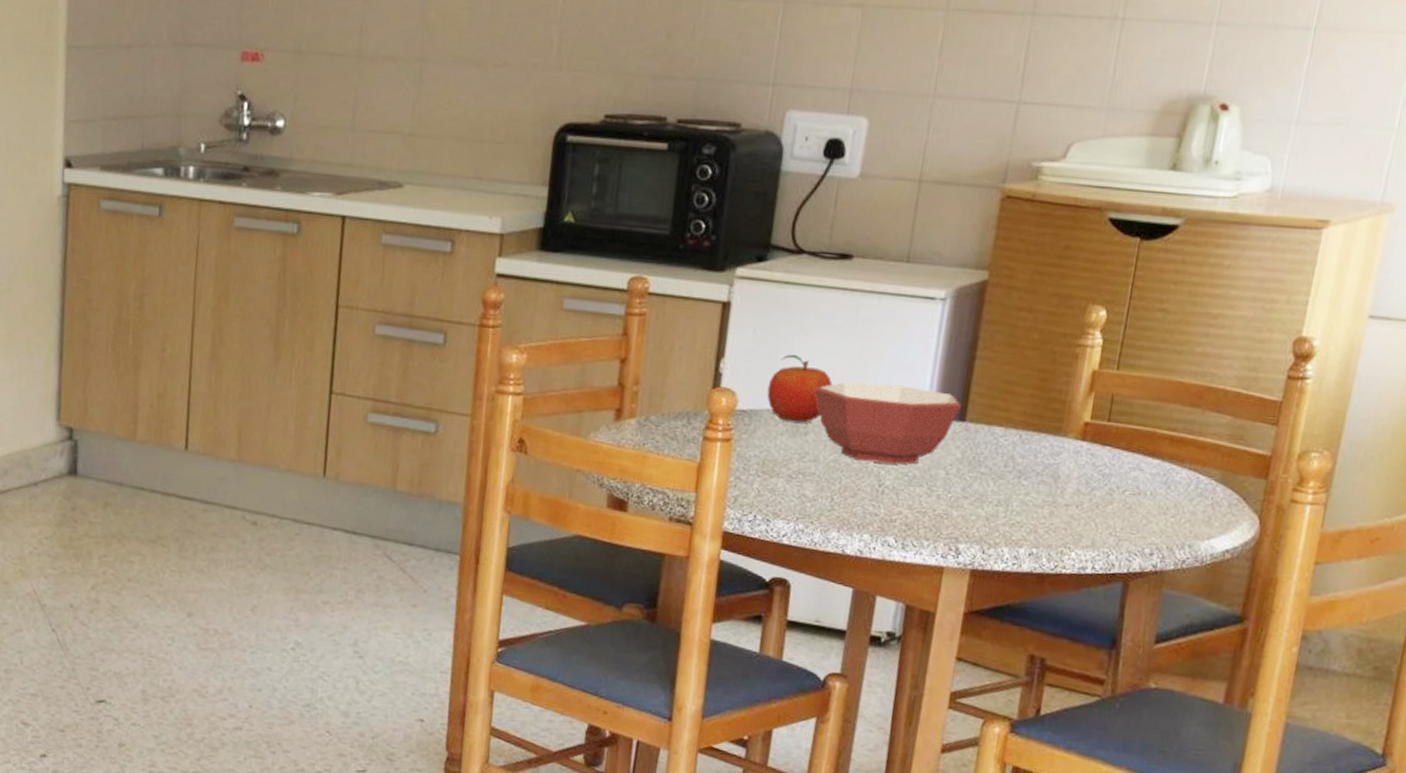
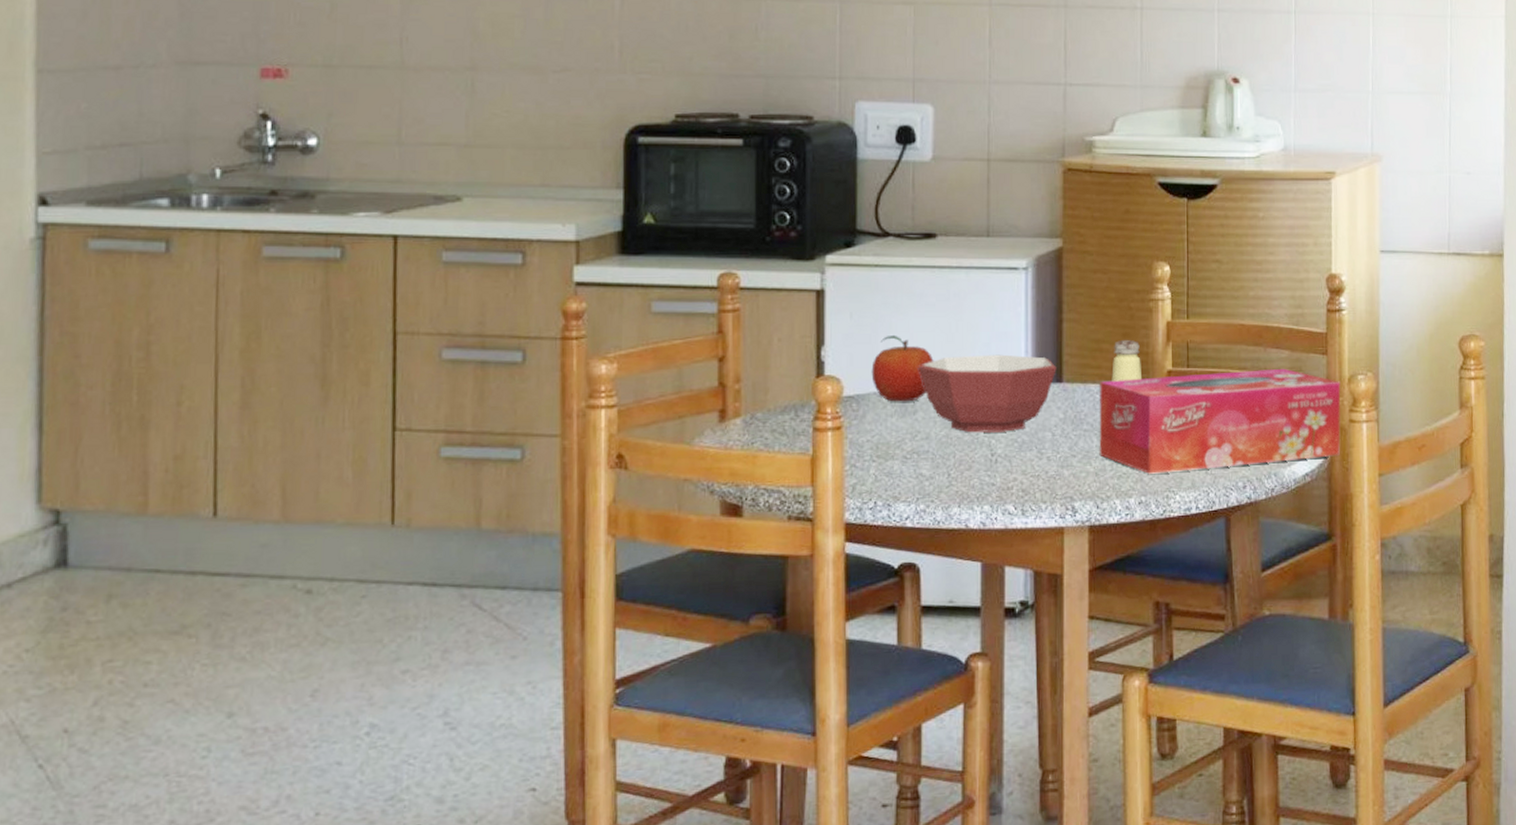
tissue box: none [993,425,1288,537] -> present [1099,368,1341,474]
saltshaker: none [1020,384,1058,429] -> present [1111,339,1141,382]

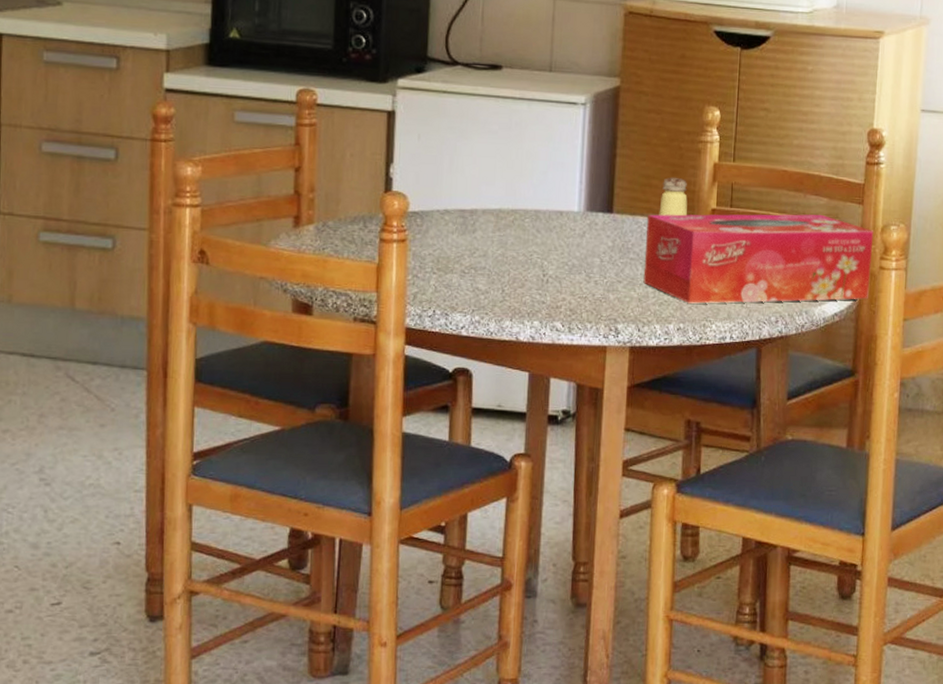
fruit: present [871,334,934,402] -> none [435,157,494,221]
bowl: present [918,354,1057,433] -> none [479,181,608,255]

